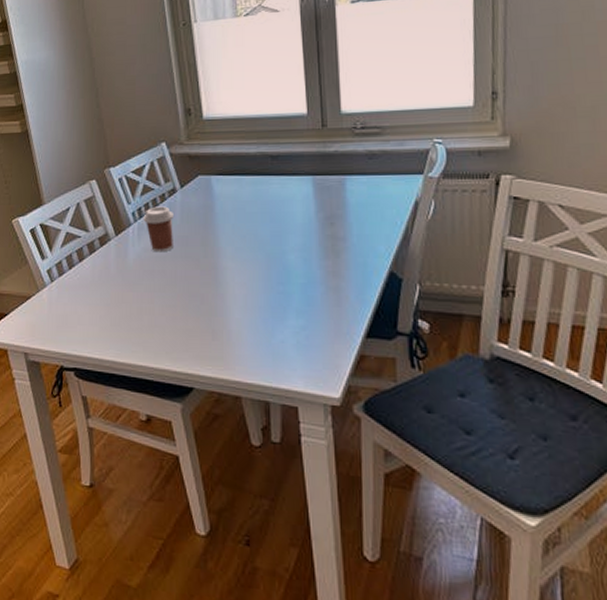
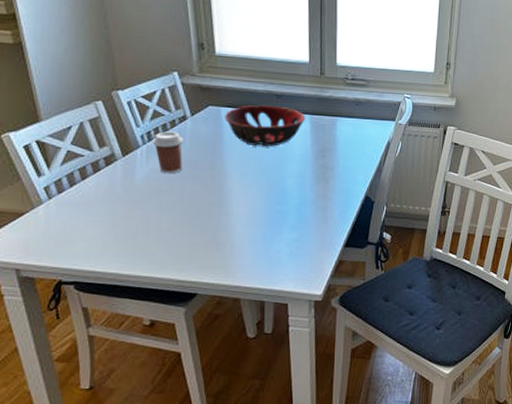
decorative bowl: none [215,168,306,217] -> present [225,105,305,147]

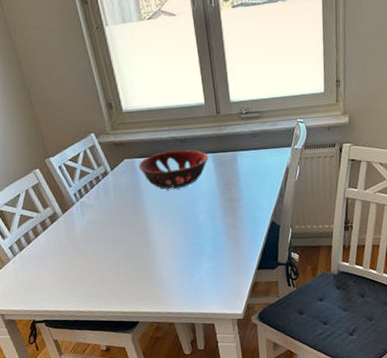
coffee cup: present [152,131,183,174] -> none [83,186,111,224]

